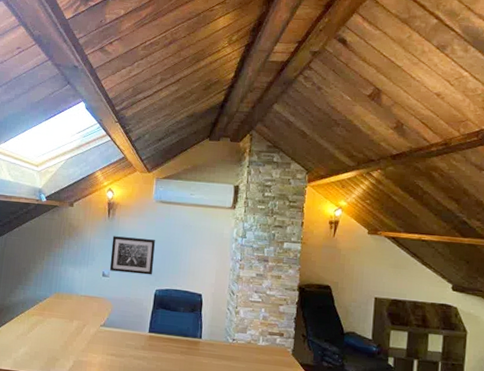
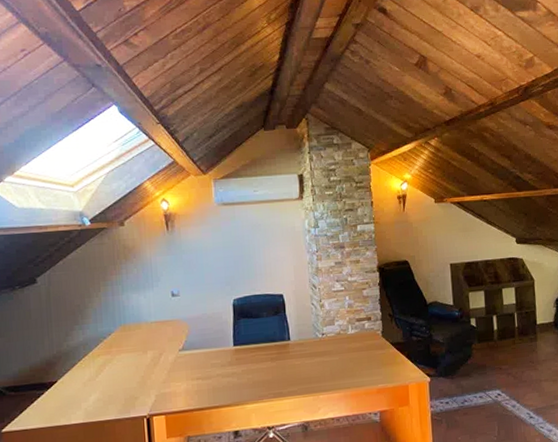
wall art: present [109,236,155,275] -> none [176,246,227,289]

